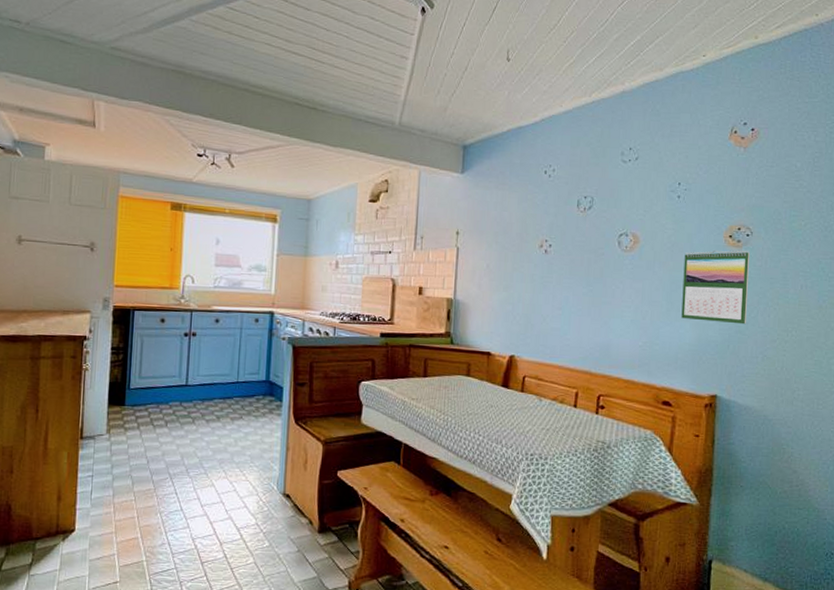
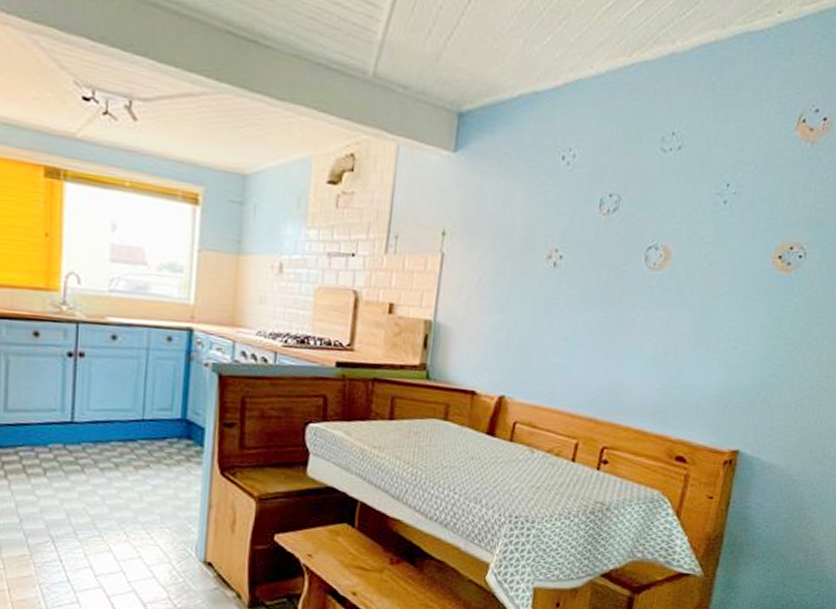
calendar: present [681,249,751,325] -> none [709,273,801,368]

